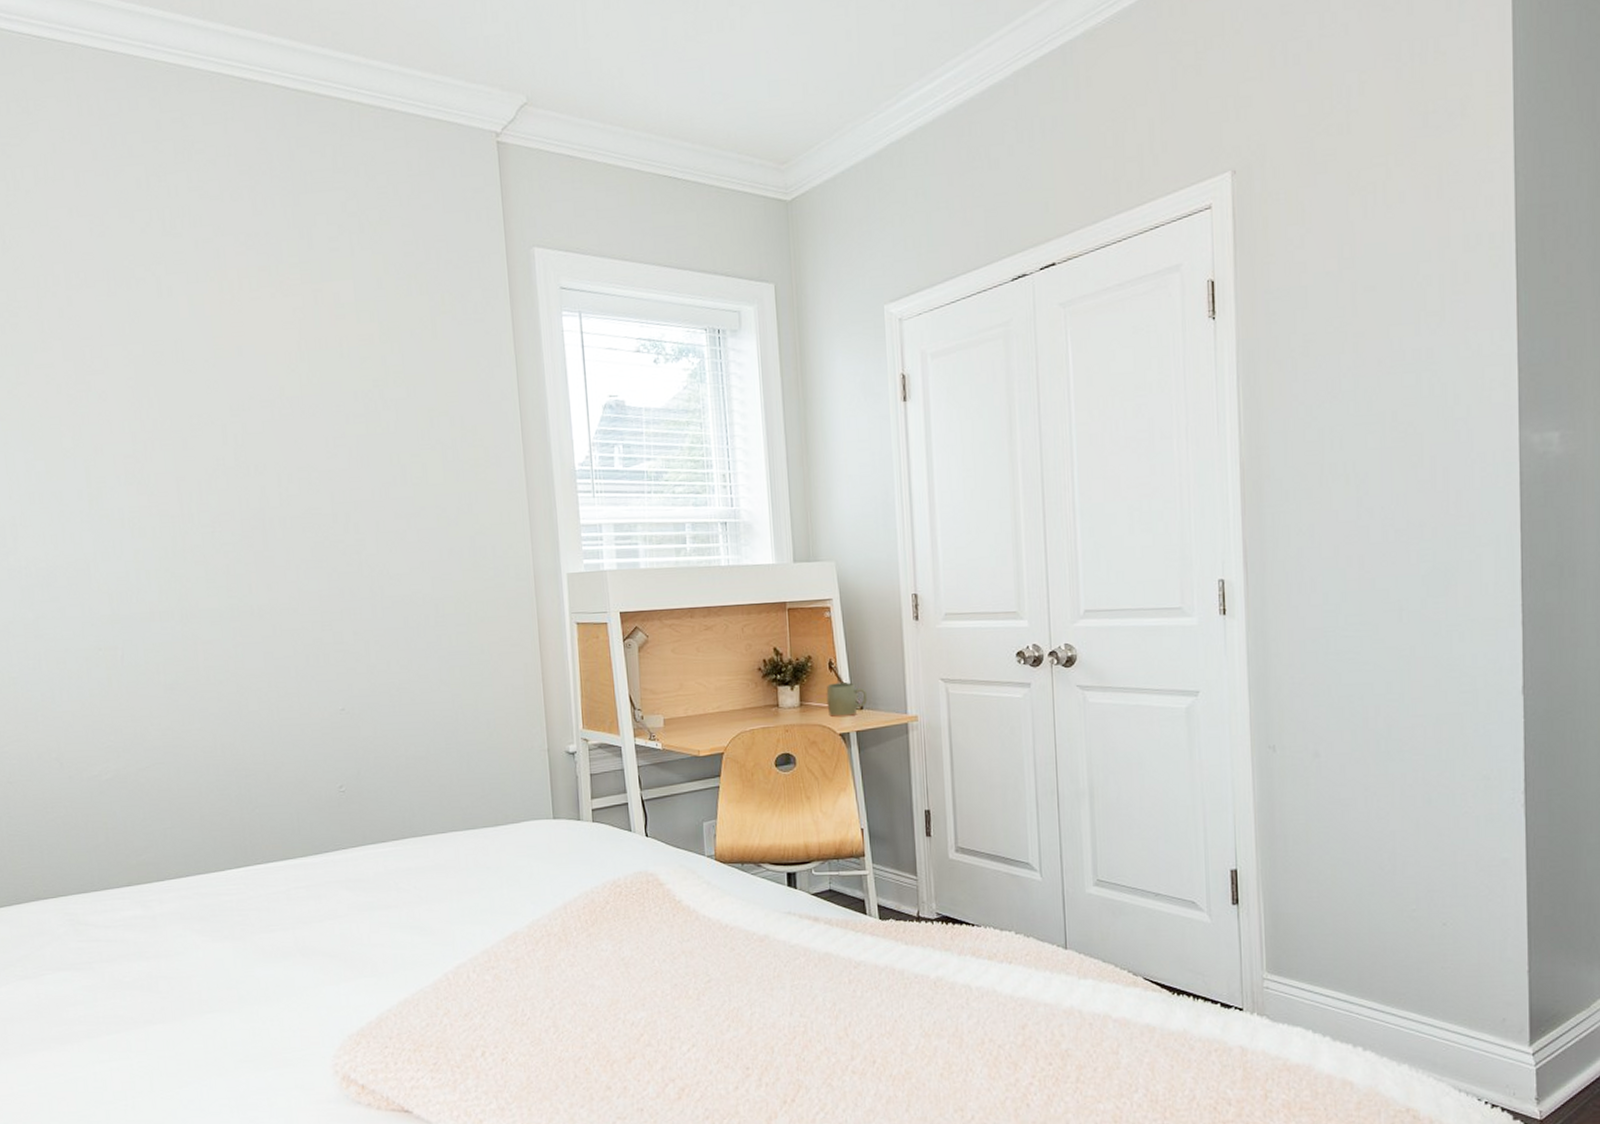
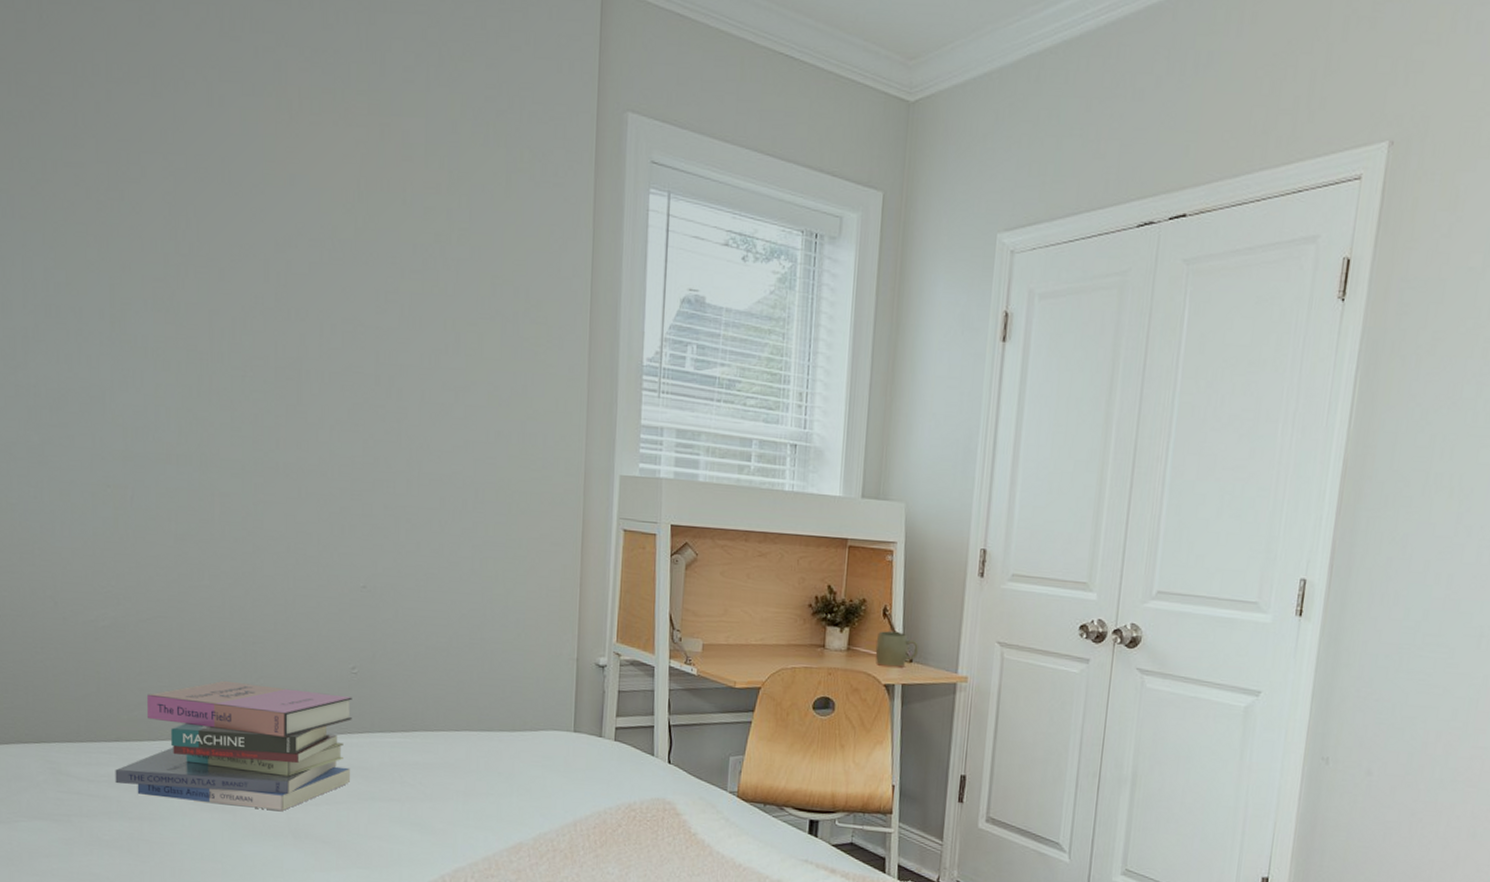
books: none [129,814,349,934] -> present [115,680,352,811]

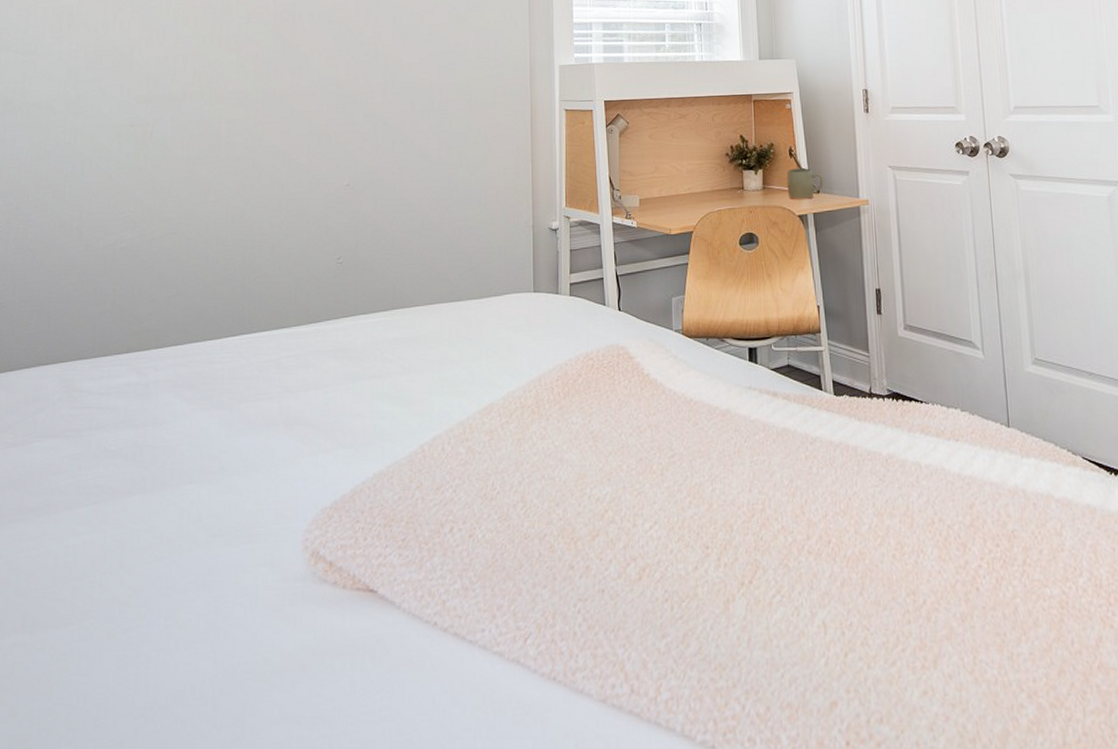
books: present [115,680,352,811] -> none [124,283,338,402]

